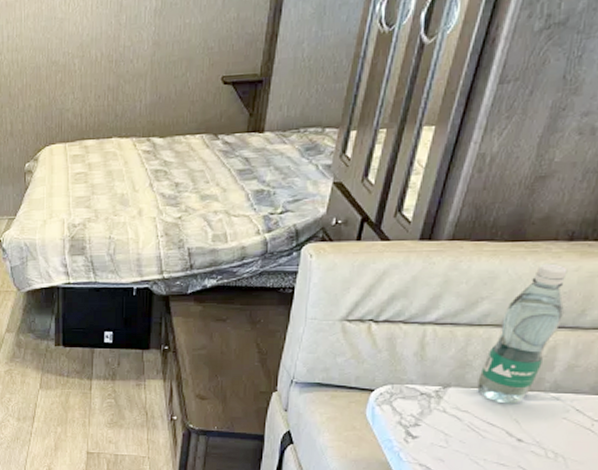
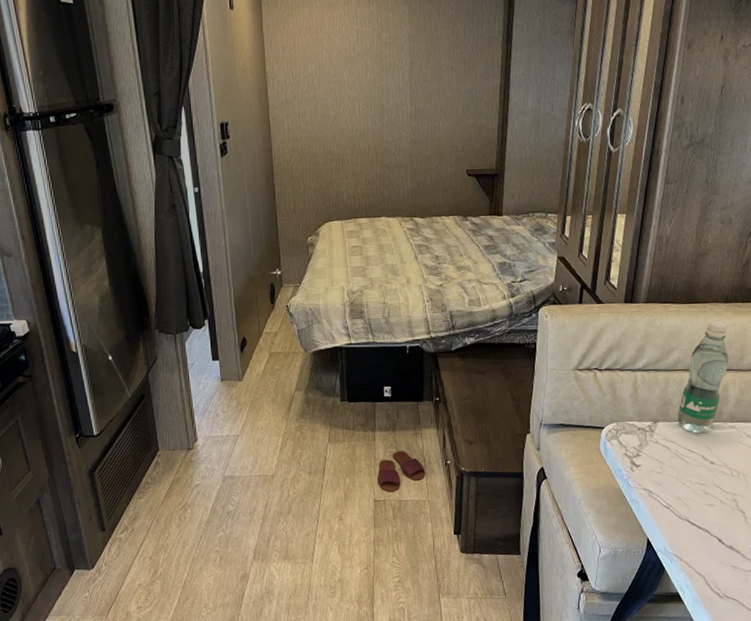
slippers: none [92,402,147,445] -> present [378,451,426,492]

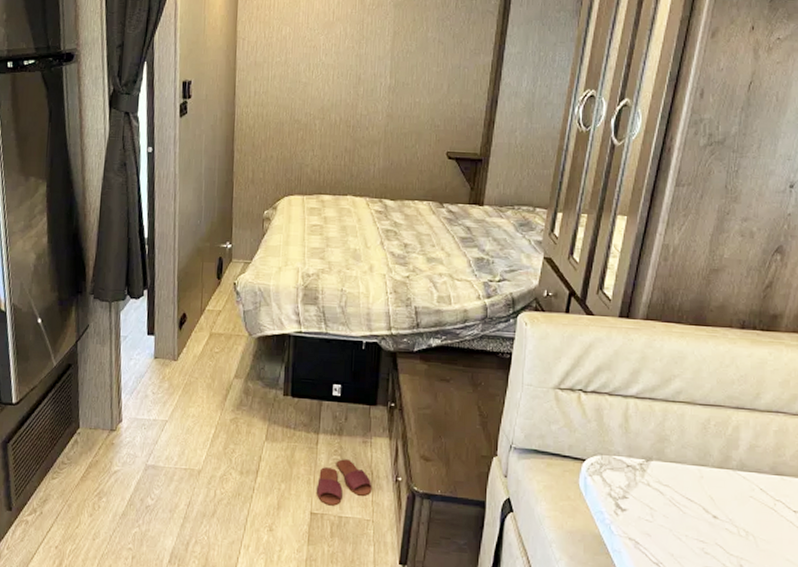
bottle: present [678,320,730,434] -> none [675,348,743,481]

